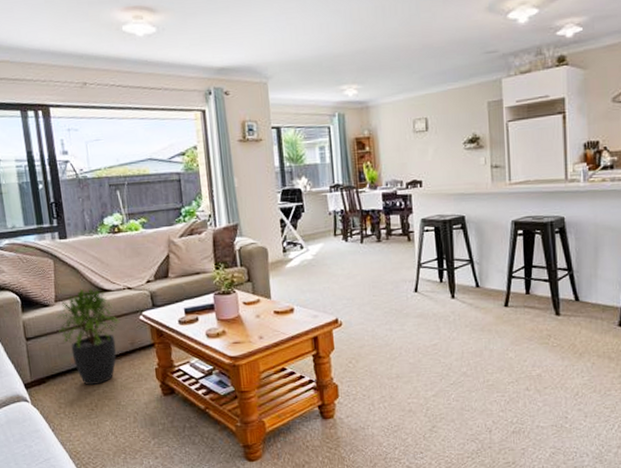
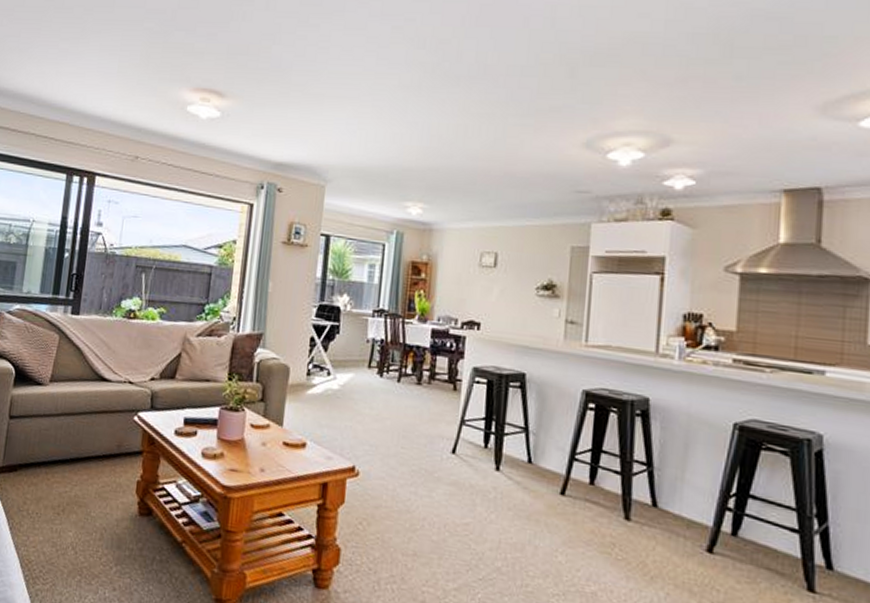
potted plant: present [56,288,120,385] -> none [45,372,113,486]

